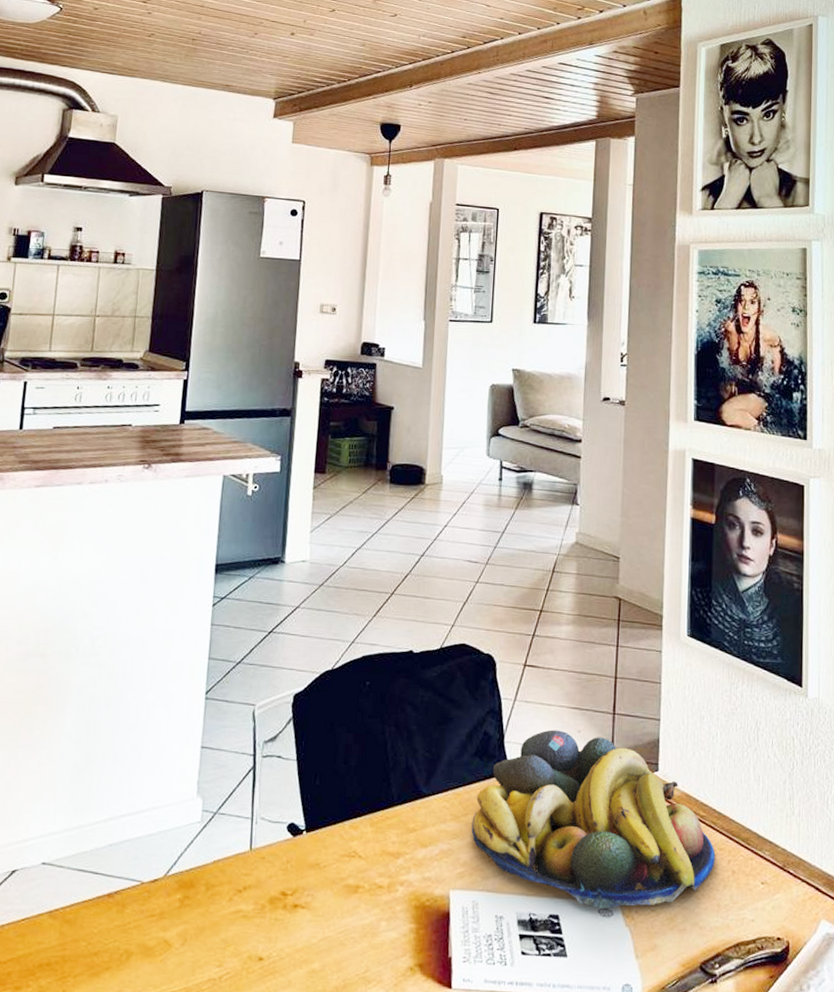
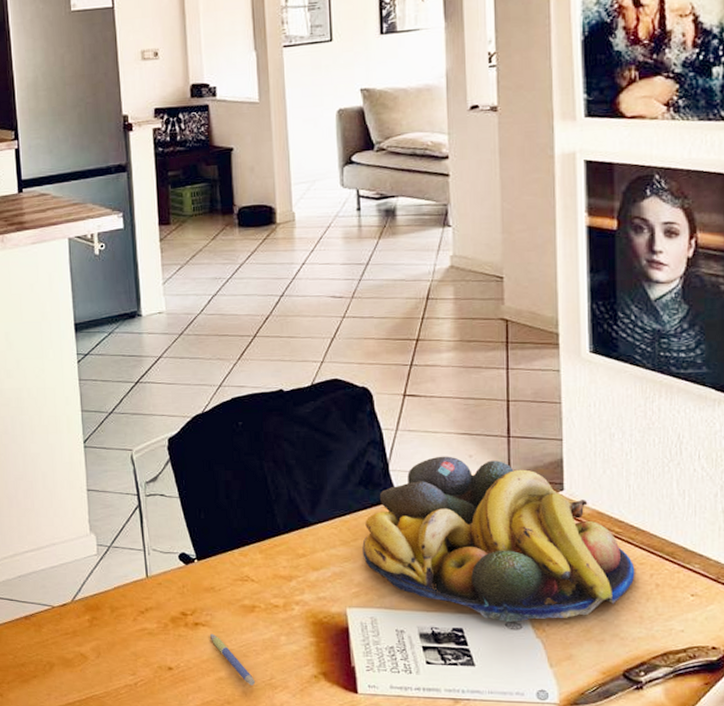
pen: none [307,917,350,980] -> present [209,633,256,686]

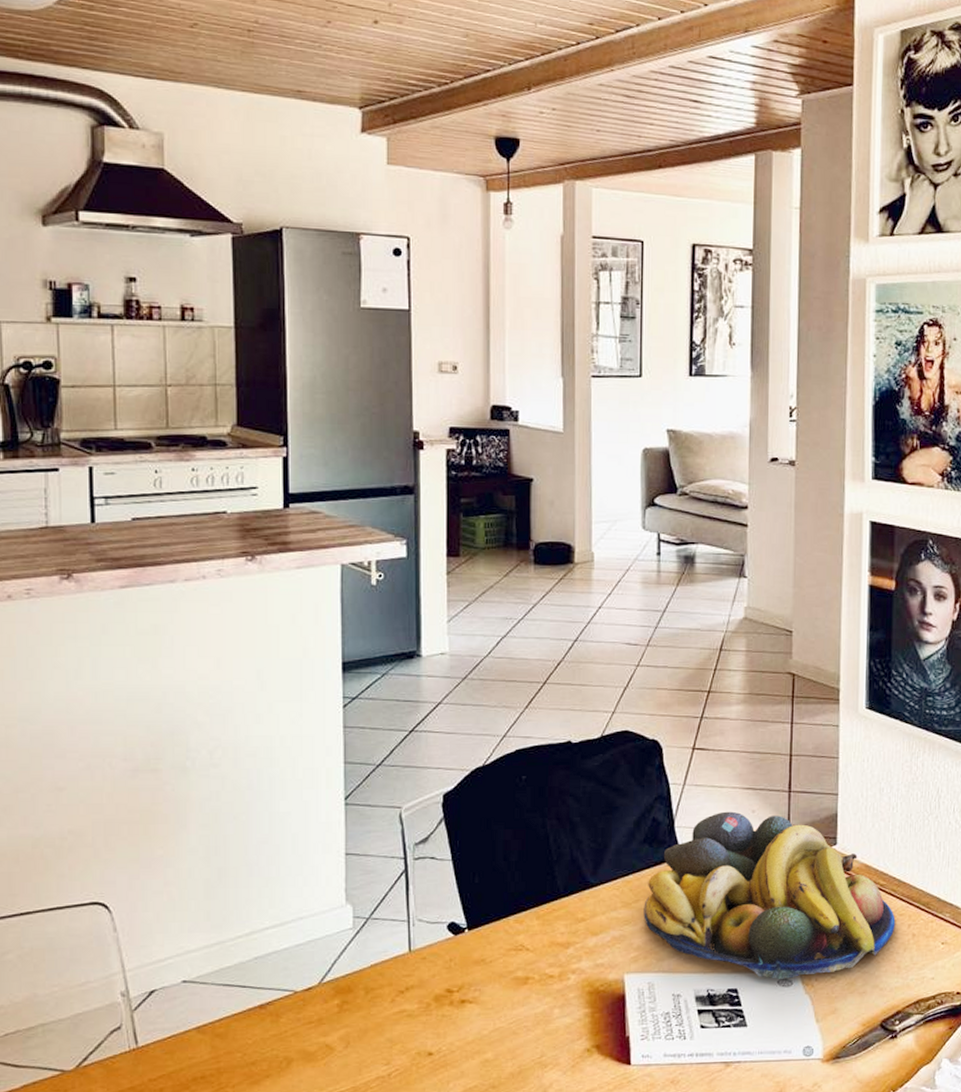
pen: present [209,633,256,686] -> none [476,1011,525,1066]

